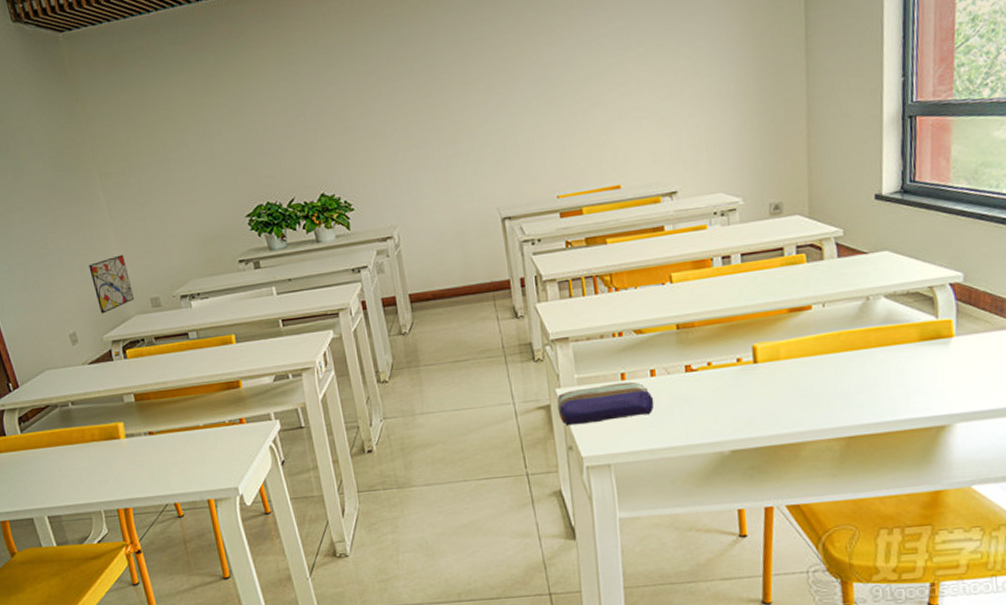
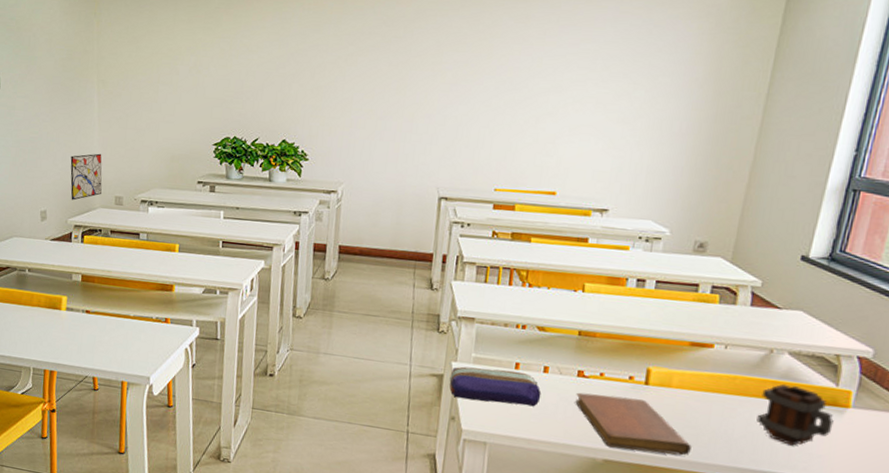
notebook: none [688,379,814,437] -> present [575,392,692,456]
mug: none [868,328,942,389] -> present [756,384,834,446]

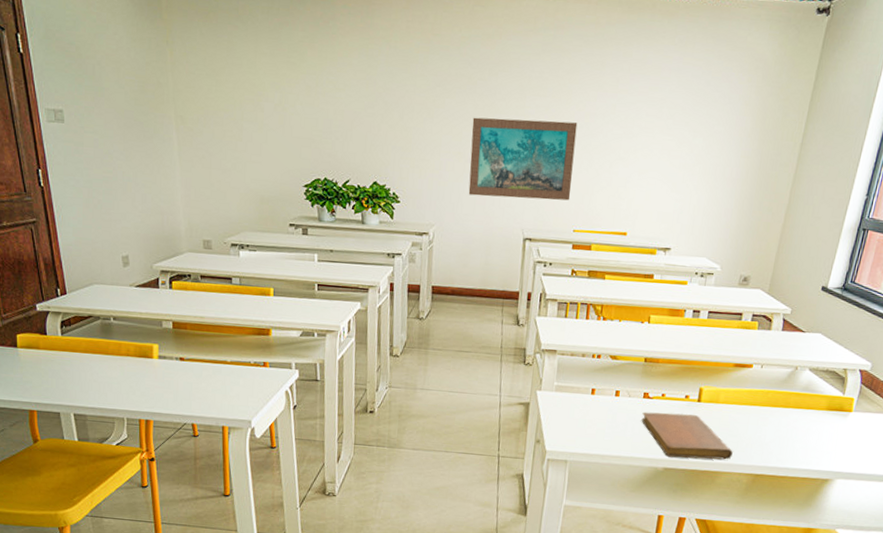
wall art: present [70,153,102,201] -> none [151,194,188,245]
wall art: none [380,74,500,158] -> present [468,117,578,201]
pencil case: present [449,366,542,407] -> none [534,394,614,427]
mug: present [756,384,834,446] -> none [783,396,840,446]

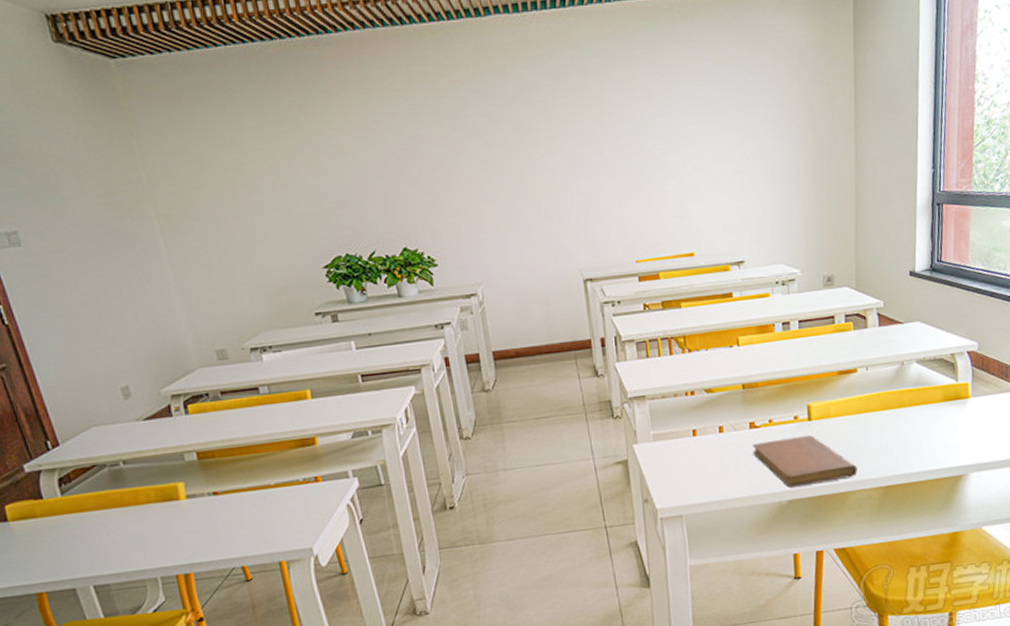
wall art: present [468,117,578,201] -> none [501,145,626,244]

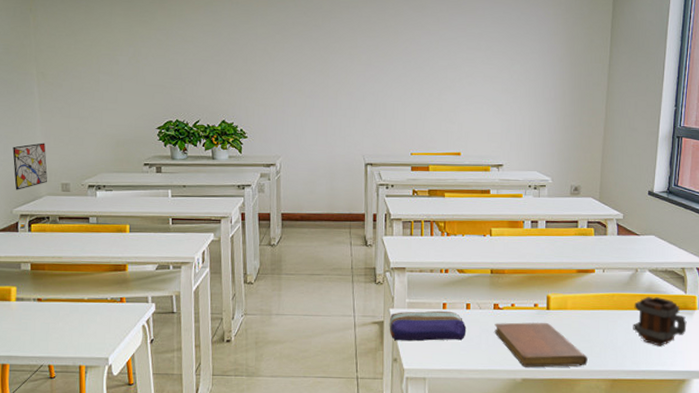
wall art: none [144,303,197,366] -> present [12,143,47,190]
pencil case: none [634,437,722,480] -> present [389,310,467,341]
mug: none [902,390,961,444] -> present [633,297,687,346]

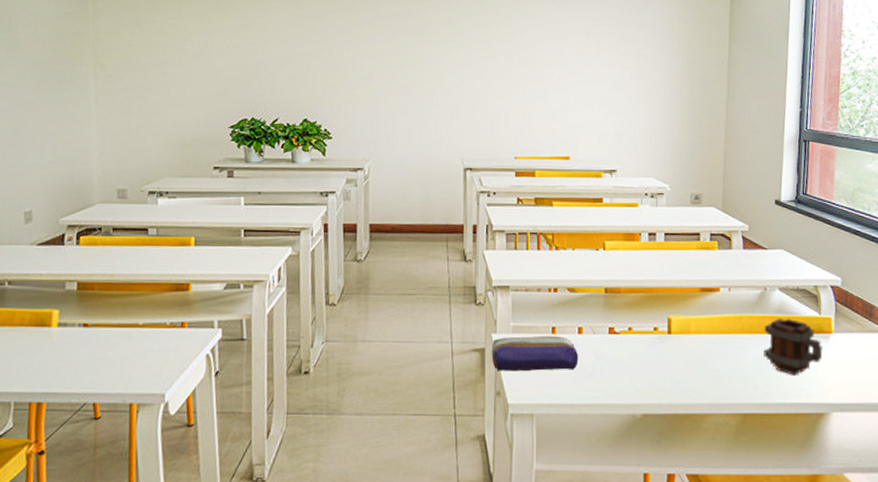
wall art: present [12,143,47,190] -> none [62,142,102,197]
notebook: present [494,322,588,368] -> none [610,349,715,401]

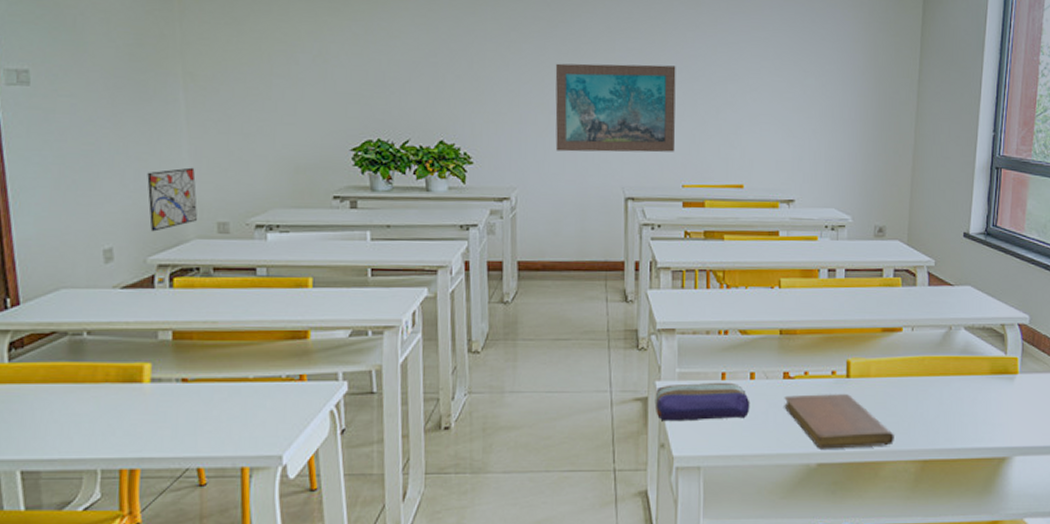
wall art: none [62,142,102,197] -> present [147,167,197,232]
wall art: none [403,51,509,128] -> present [555,63,676,153]
notebook: none [610,349,715,401] -> present [784,394,894,449]
mug: present [763,319,823,375] -> none [946,360,1007,419]

